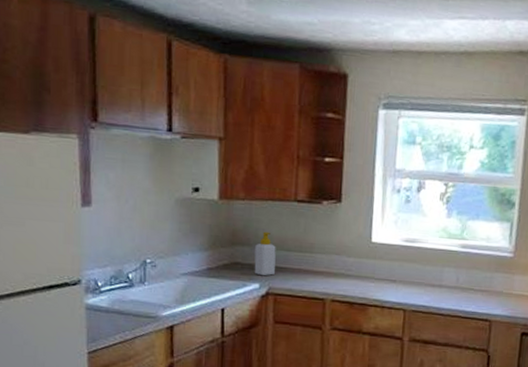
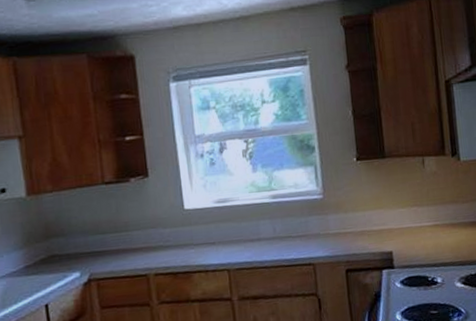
soap bottle: present [254,231,276,276] -> none [70,218,94,264]

